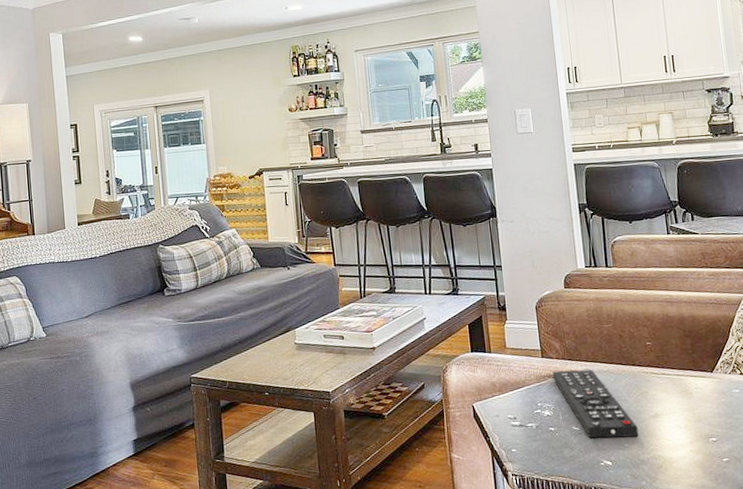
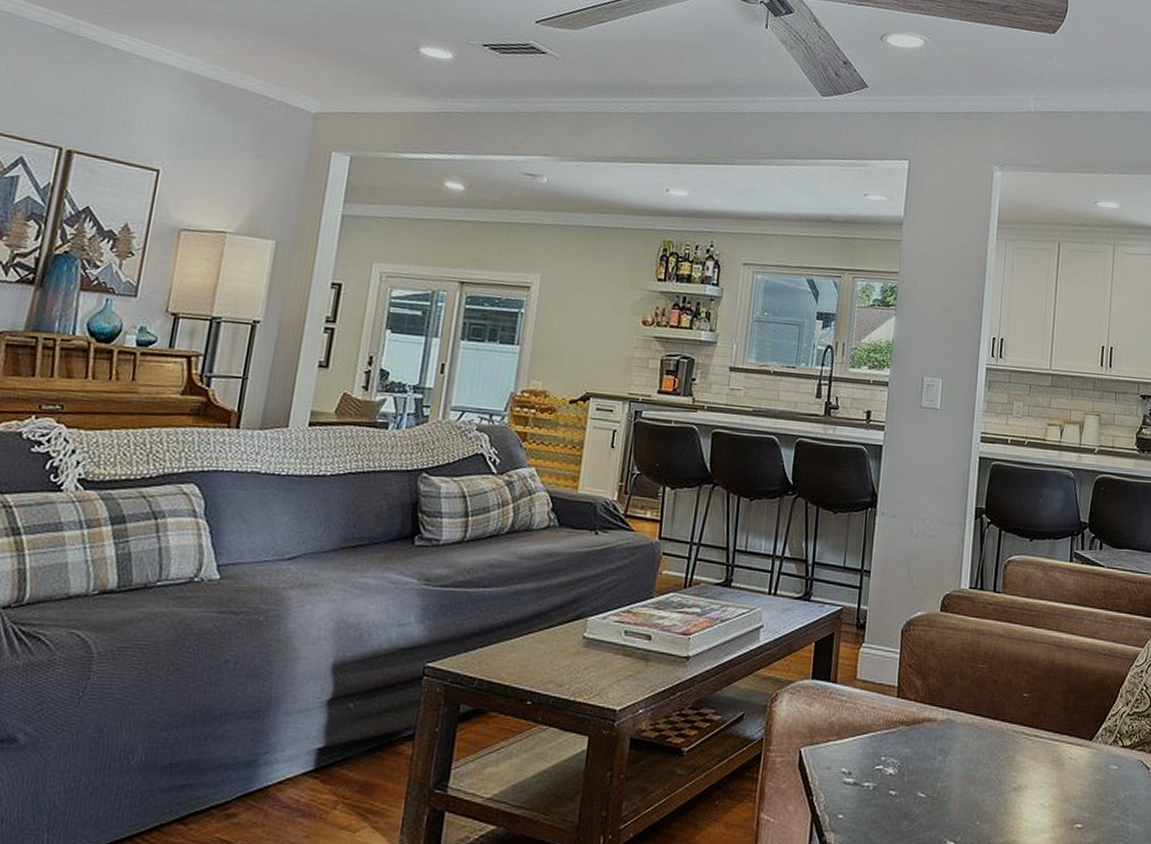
remote control: present [552,369,639,438] -> none [905,717,995,814]

